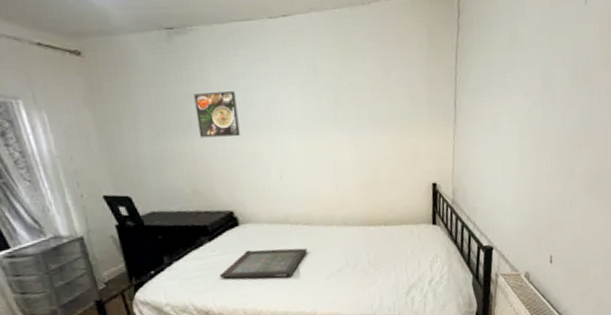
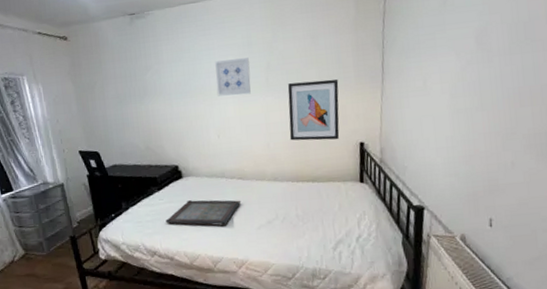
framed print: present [193,91,240,138] -> none [149,63,185,103]
wall art: none [275,88,317,132] -> present [215,58,251,97]
wall art: none [358,115,412,182] -> present [287,79,340,141]

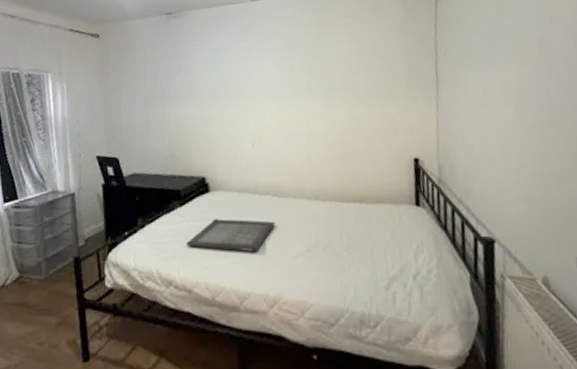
wall art: present [215,58,251,97] -> none [252,61,291,101]
wall art: present [287,79,340,141] -> none [331,86,390,155]

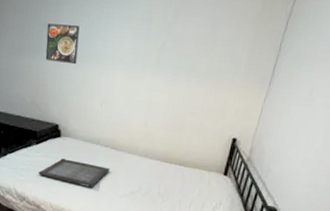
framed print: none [182,64,218,106] -> present [45,23,80,65]

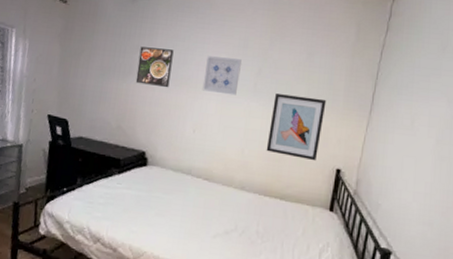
serving tray: present [38,158,111,188] -> none [118,191,202,227]
wall art: none [108,31,146,71] -> present [202,56,242,96]
wall art: none [168,68,228,132] -> present [266,94,327,161]

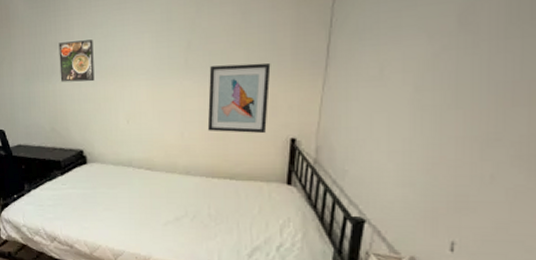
wall art: present [202,56,242,96] -> none [128,35,168,78]

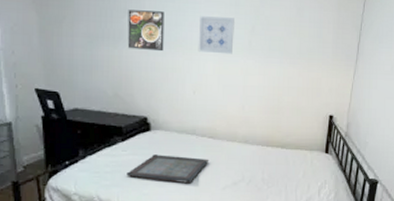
serving tray: none [67,188,148,218] -> present [126,155,209,184]
wall art: none [128,35,168,78] -> present [198,16,234,55]
wall art: present [207,62,271,134] -> none [265,50,317,110]

